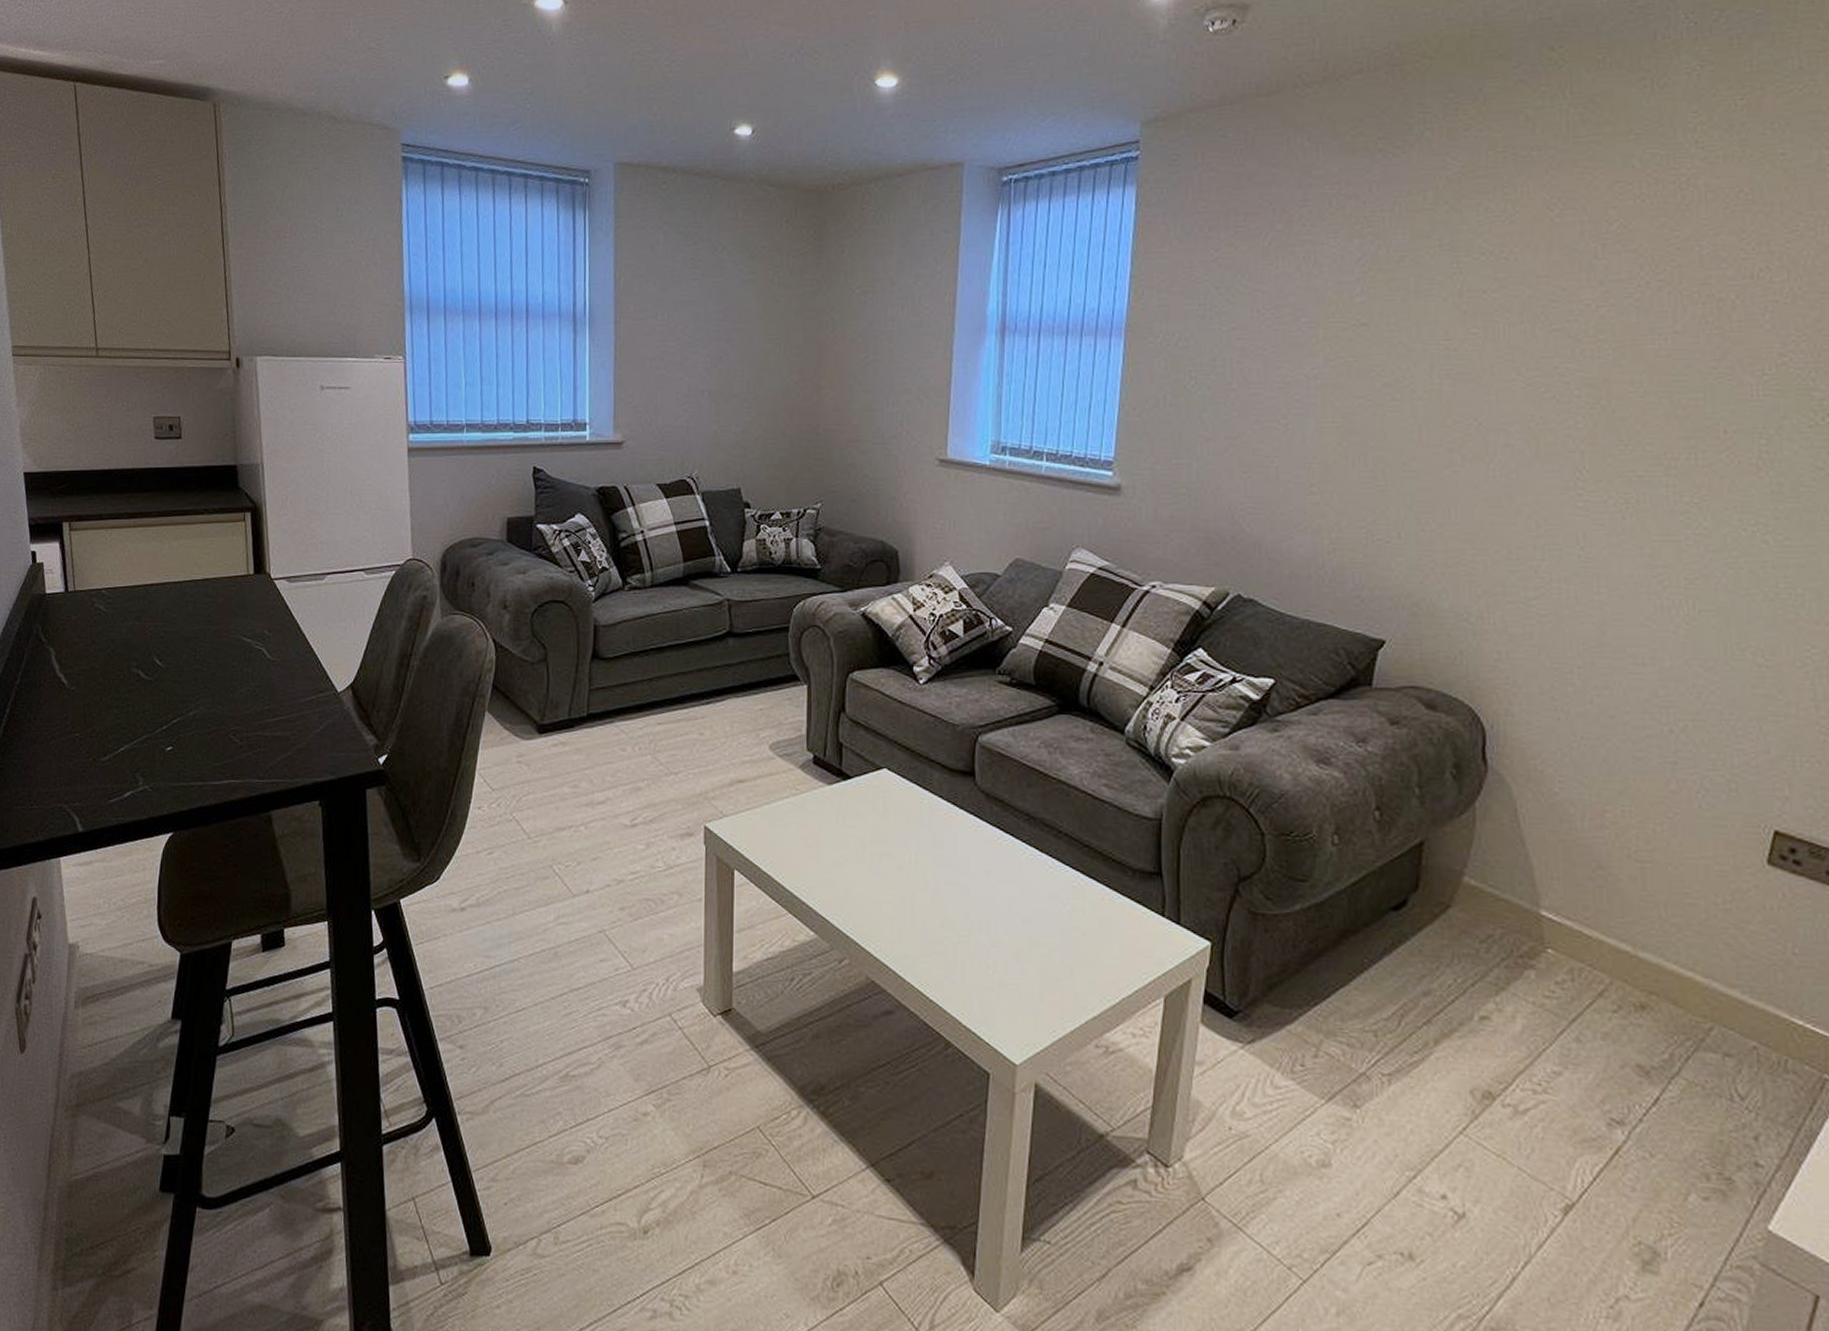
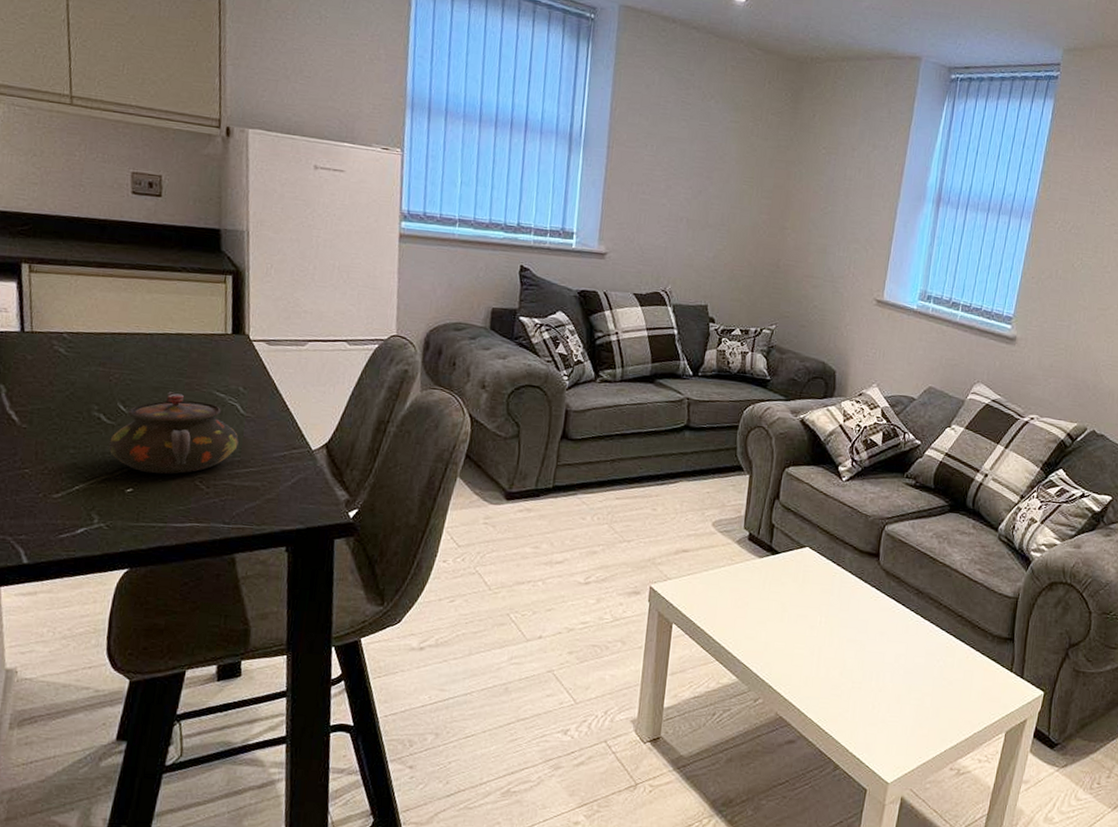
teapot: none [148,641,267,730] -> present [108,392,239,475]

